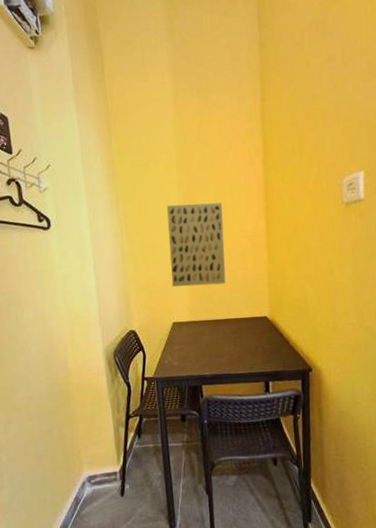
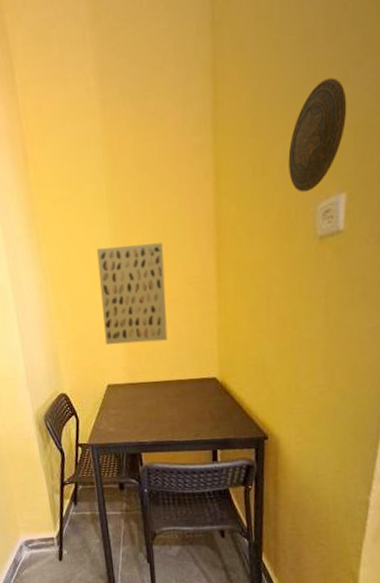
decorative plate: none [319,89,361,169] -> present [288,77,347,192]

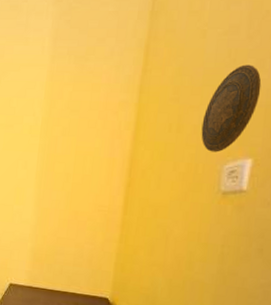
wall art: present [96,243,168,345] -> none [15,167,80,256]

